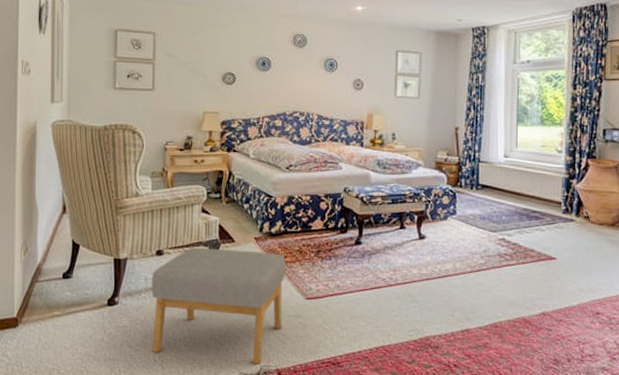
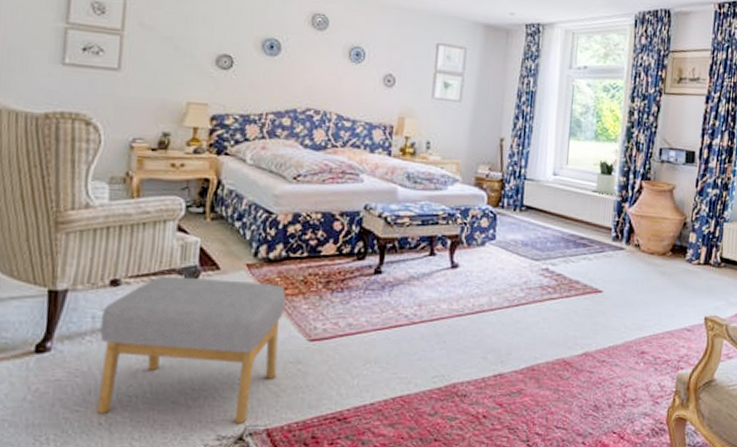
planter: none [543,142,564,173] -> present [594,159,616,195]

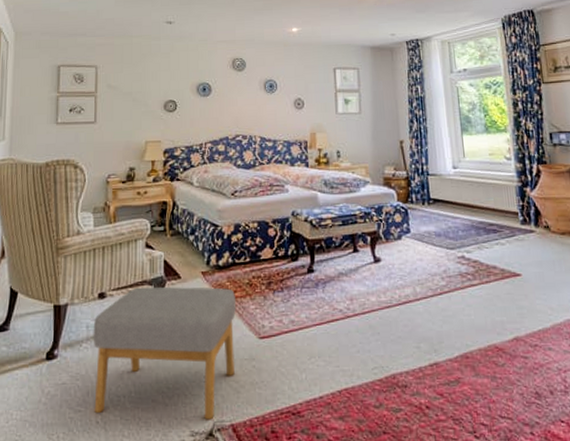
planter: present [594,159,616,195] -> none [493,149,516,182]

